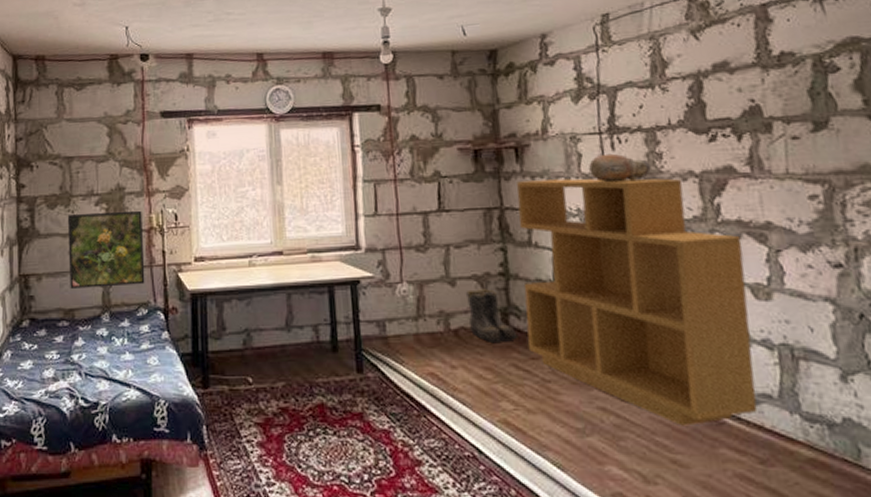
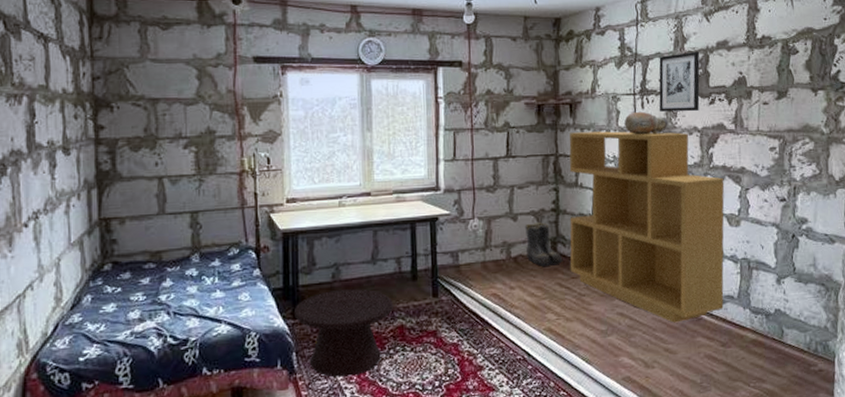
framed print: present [68,210,145,290] -> none [154,153,237,232]
side table: none [204,359,311,458] -> present [294,289,393,377]
wall art: none [631,76,694,153] -> present [659,51,700,112]

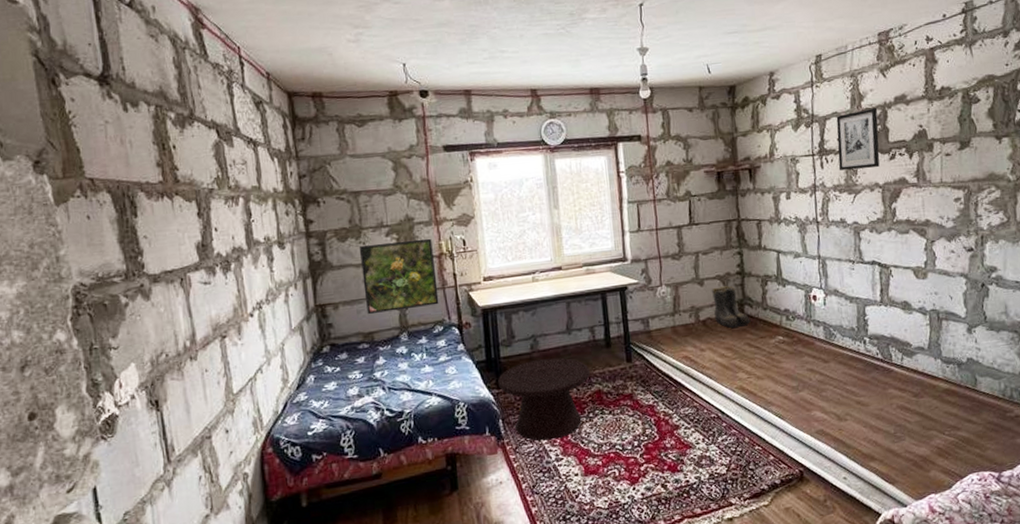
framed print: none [154,153,237,232] -> present [360,238,439,315]
shelving unit: present [569,131,725,323] -> none [750,190,914,376]
ceramic vessel: present [624,111,668,135] -> none [804,171,849,195]

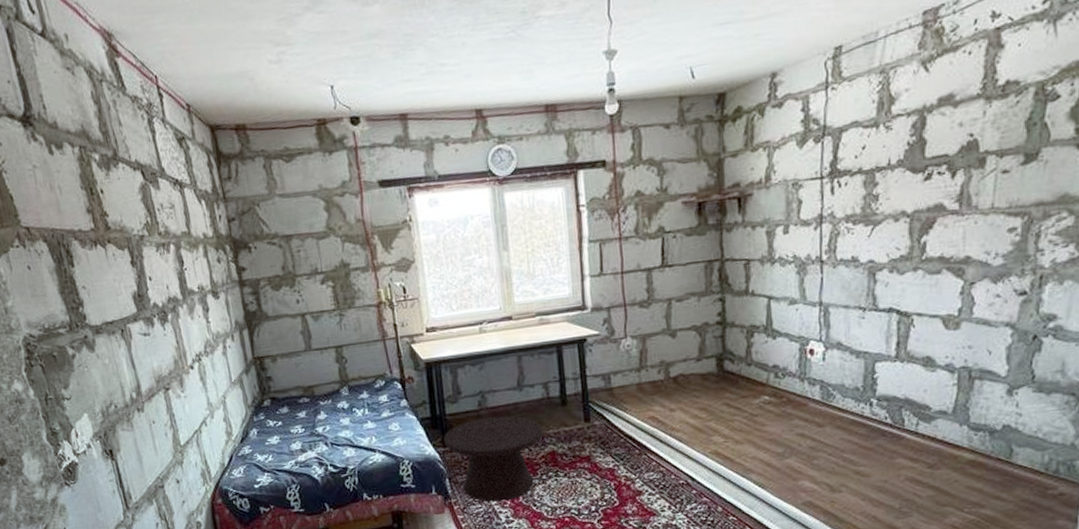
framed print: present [360,238,439,315] -> none [295,285,380,368]
boots: present [711,286,751,328] -> none [684,338,731,386]
wall art: present [836,107,880,171] -> none [854,112,913,196]

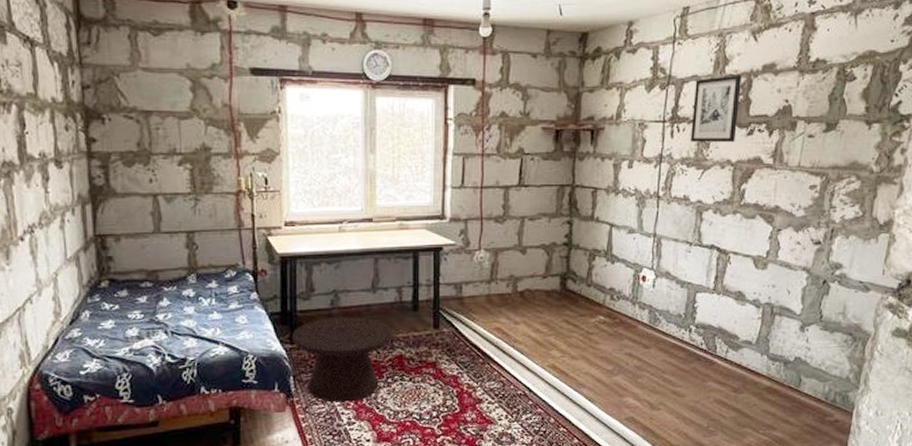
wall art: none [854,112,913,196] -> present [690,74,742,143]

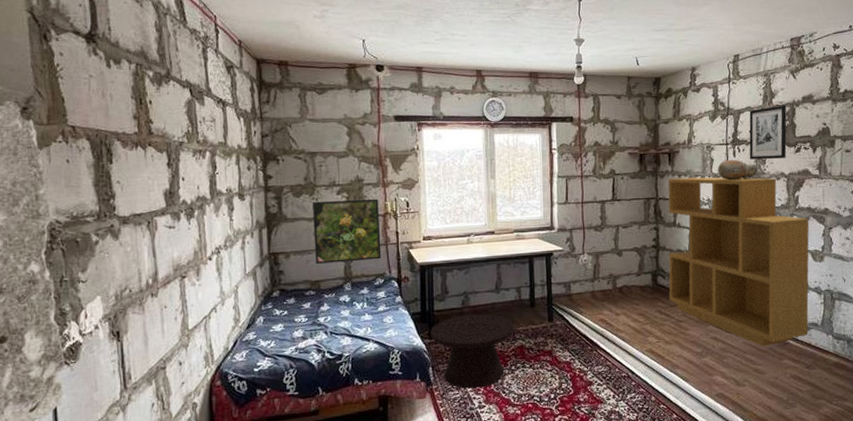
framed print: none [148,172,233,251] -> present [313,198,381,265]
shelving unit: none [579,162,755,366] -> present [668,177,809,347]
ceramic vessel: none [650,140,699,167] -> present [718,159,758,181]

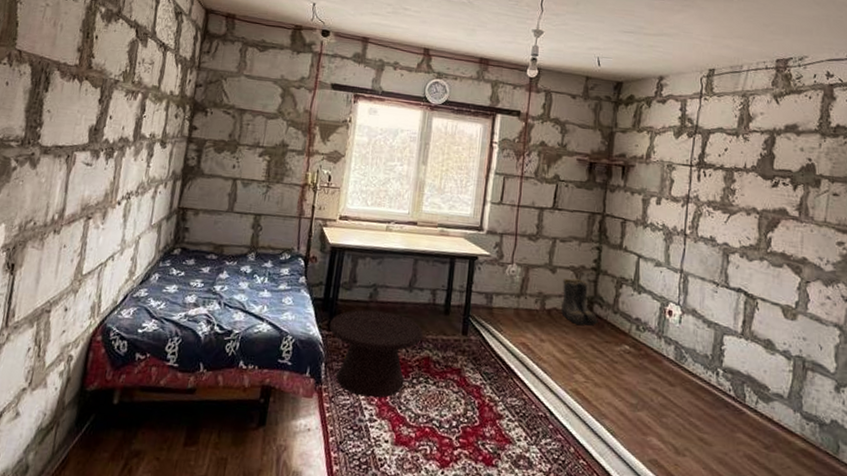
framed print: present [313,198,381,265] -> none [223,161,300,233]
boots: none [628,257,663,296] -> present [560,278,598,325]
shelving unit: present [668,177,809,347] -> none [604,194,782,412]
ceramic vessel: present [718,159,758,181] -> none [678,183,725,209]
wall art: present [749,105,787,159] -> none [716,131,766,193]

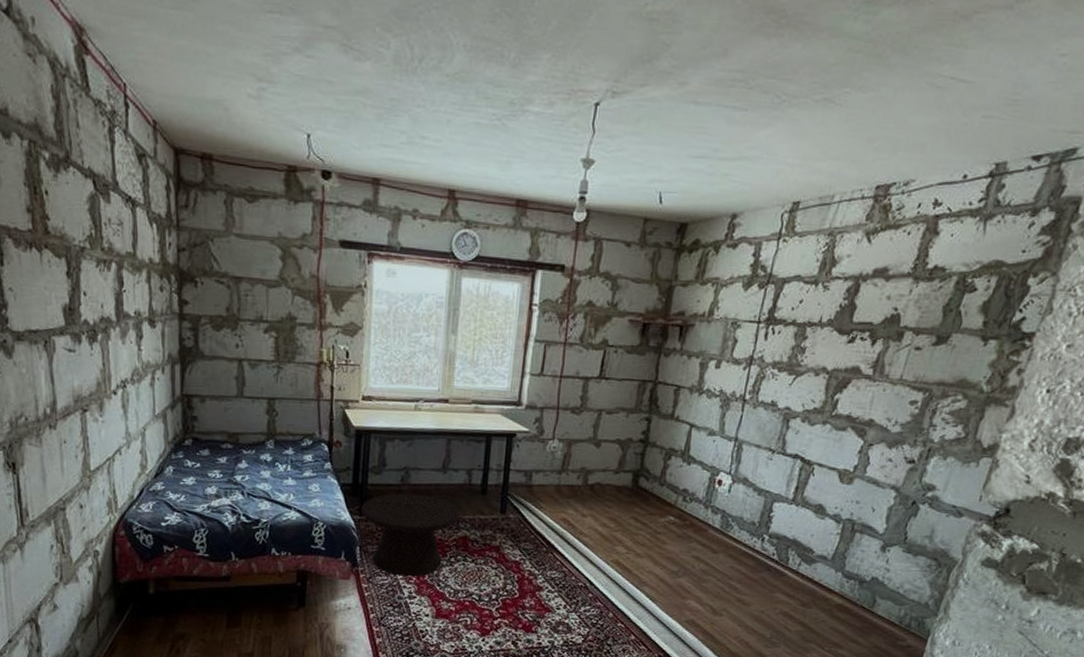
boots: present [560,278,598,325] -> none [604,451,643,499]

